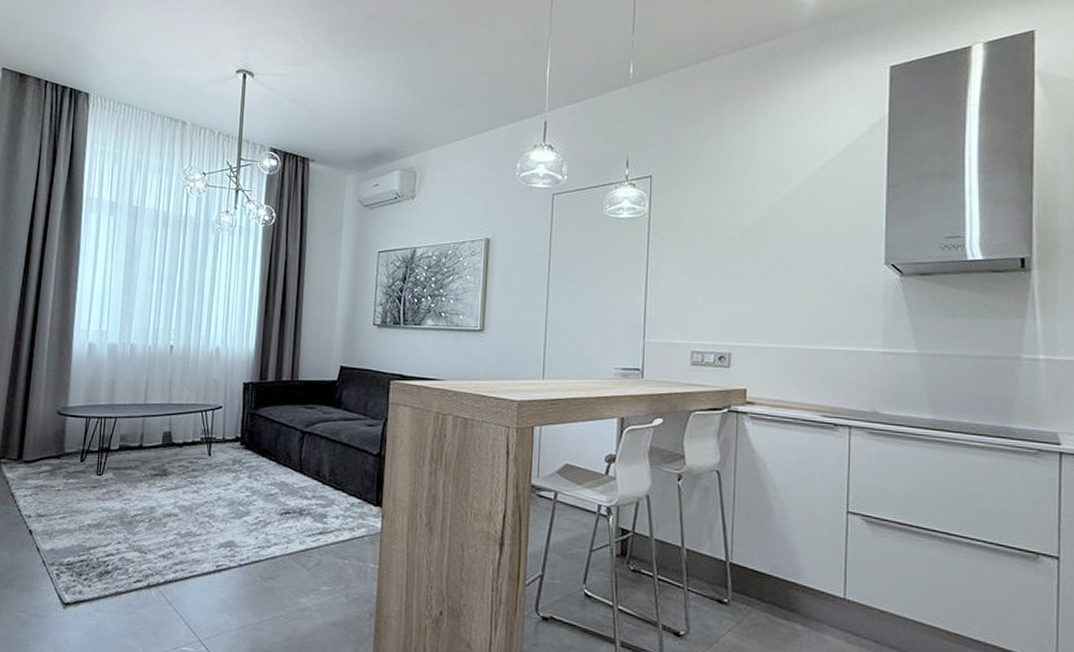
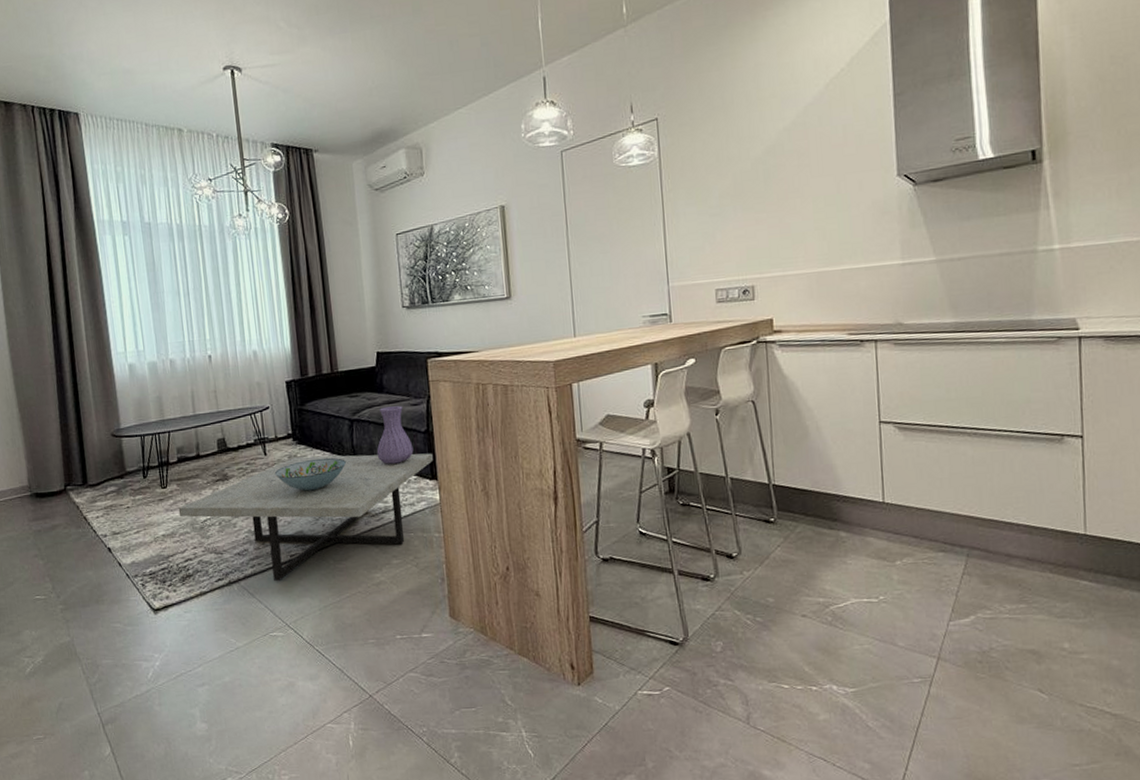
coffee table: none [109,461,382,591] -> present [178,453,434,581]
decorative bowl: none [215,467,291,500] -> present [274,458,346,491]
vase: none [323,423,362,484] -> present [376,406,414,464]

